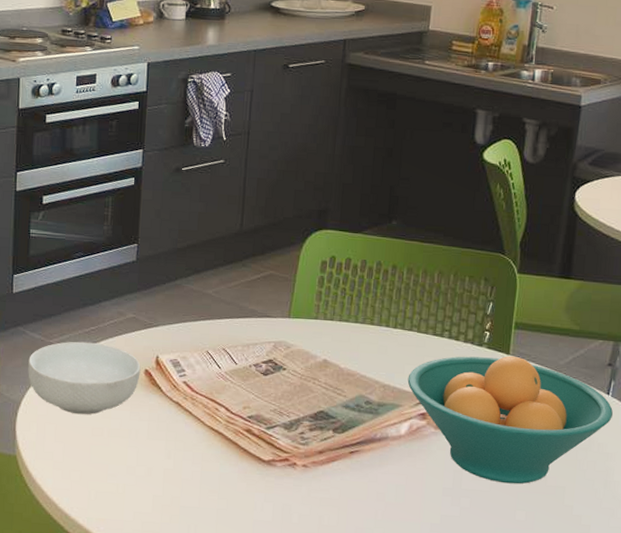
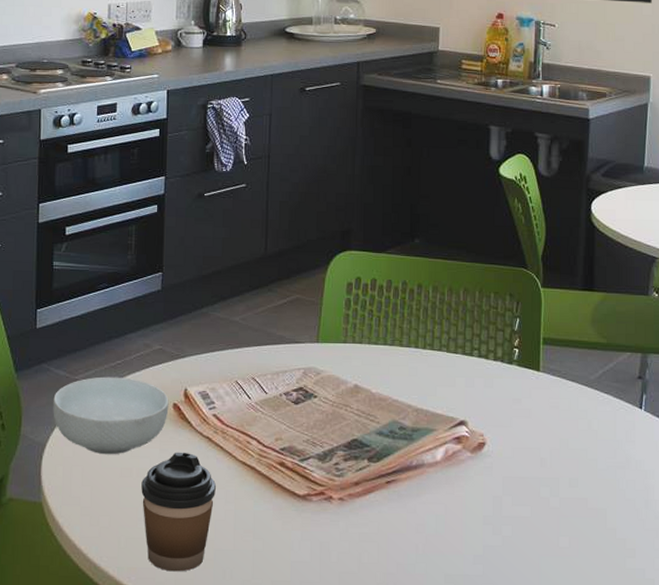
coffee cup: none [111,415,184,525] -> present [141,452,216,572]
fruit bowl: present [407,355,613,484] -> none [440,372,647,508]

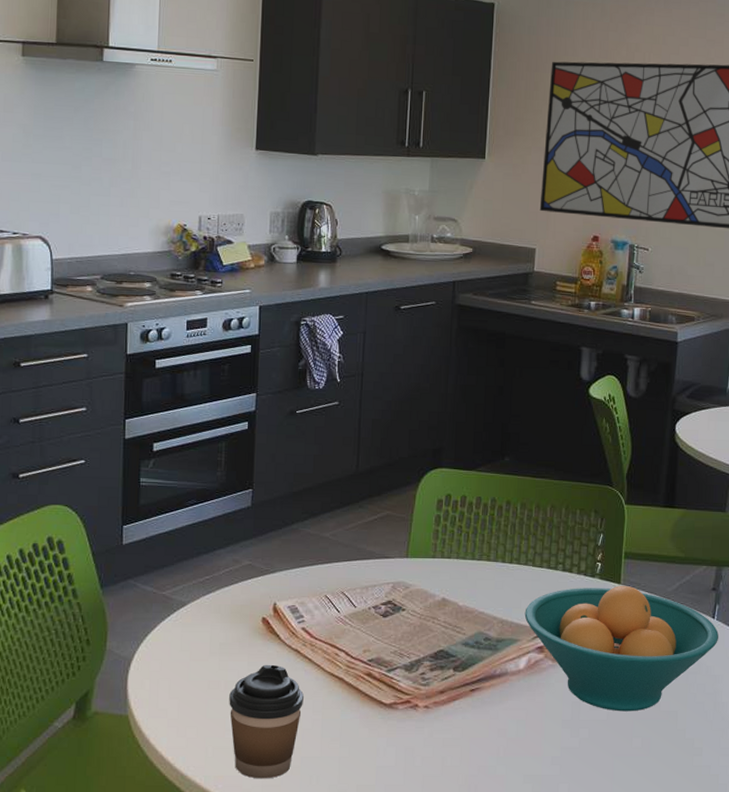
cereal bowl: present [53,376,169,455] -> none [139,592,258,668]
fruit bowl: none [440,372,647,508] -> present [524,585,719,712]

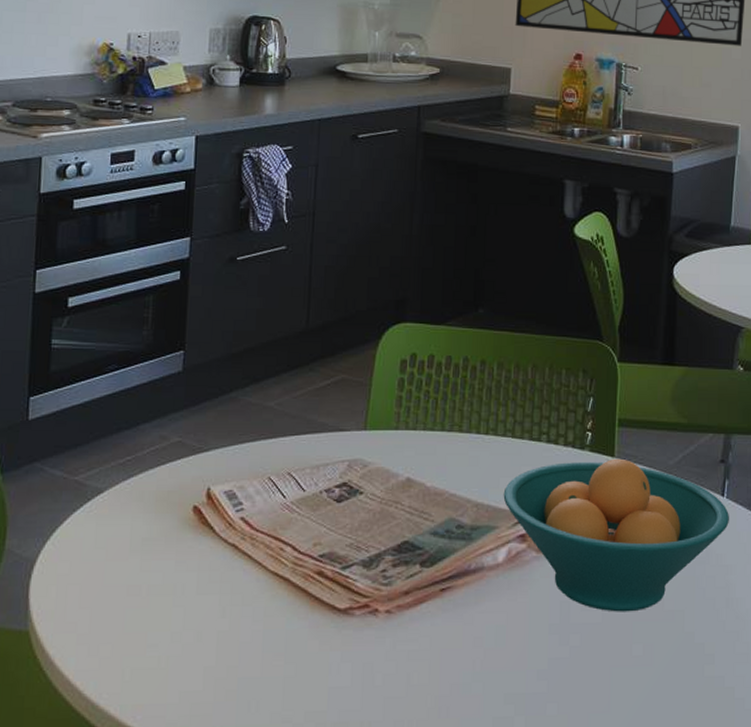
coffee cup: present [229,664,304,779] -> none [151,563,242,707]

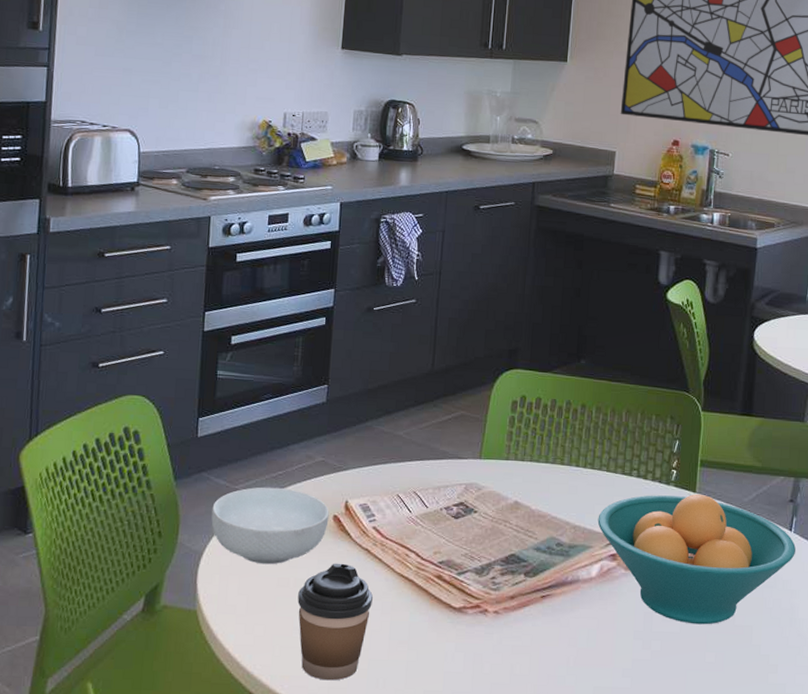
cereal bowl: none [46,476,188,570] -> present [211,487,330,565]
coffee cup: none [151,563,242,707] -> present [298,563,373,681]

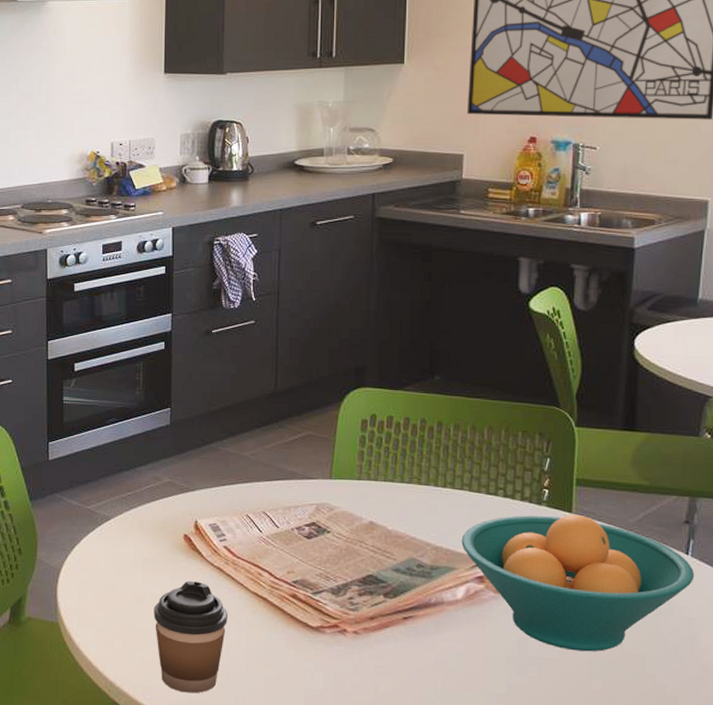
cereal bowl: present [211,487,330,565] -> none [67,507,180,581]

